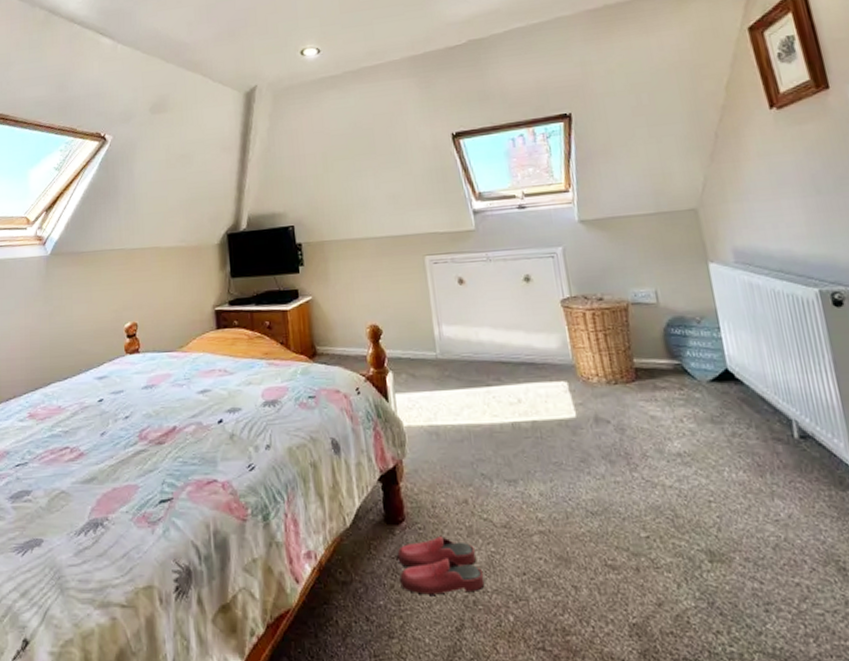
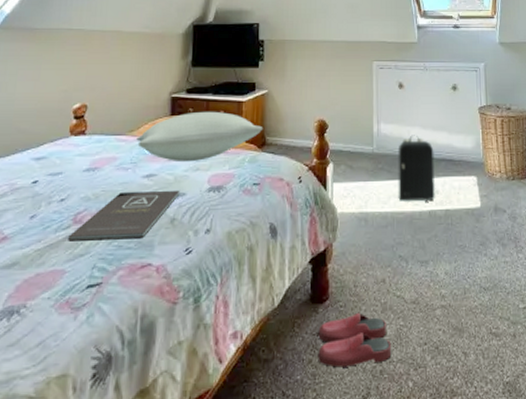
book: none [137,405,236,457] -> present [68,190,180,241]
pillow: none [187,322,312,376] -> present [136,111,263,161]
backpack: none [465,336,517,412] -> present [398,135,435,201]

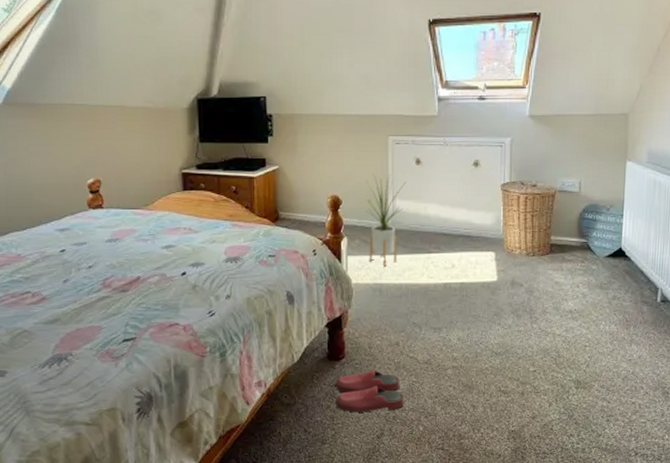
book: present [68,190,180,241] -> none [100,260,199,303]
pillow: present [136,111,263,161] -> none [152,186,276,234]
house plant: none [352,97,390,194] -> present [366,174,406,267]
backpack: present [398,135,435,201] -> none [413,211,451,274]

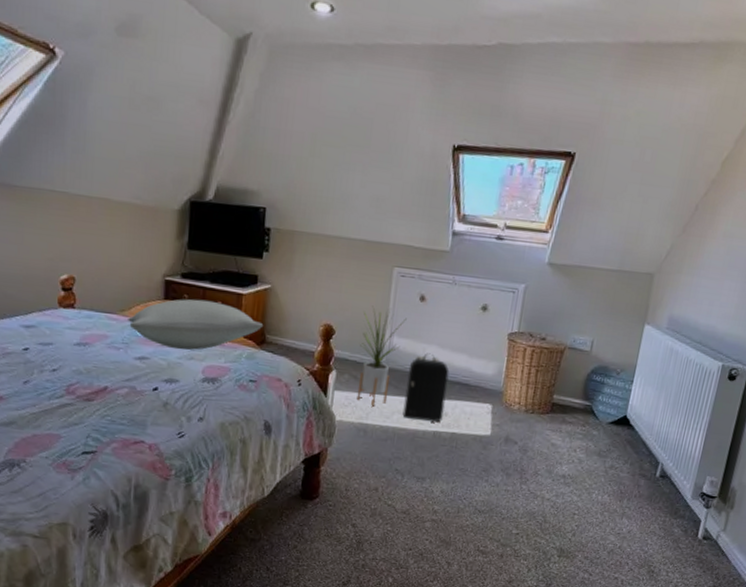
pillow: none [152,186,276,234] -> present [128,299,264,350]
slippers: present [335,369,404,413] -> none [303,513,377,558]
backpack: none [413,211,451,274] -> present [402,353,450,422]

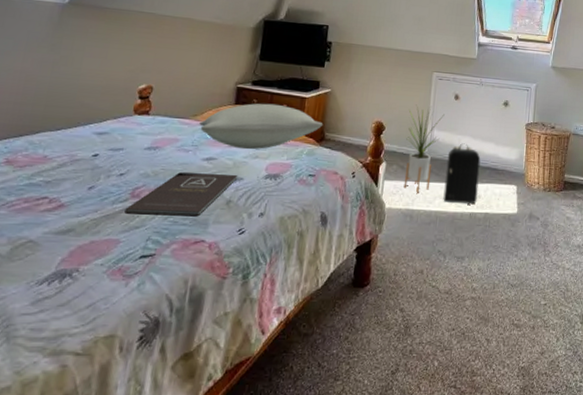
book: none [62,371,174,416] -> present [125,172,238,215]

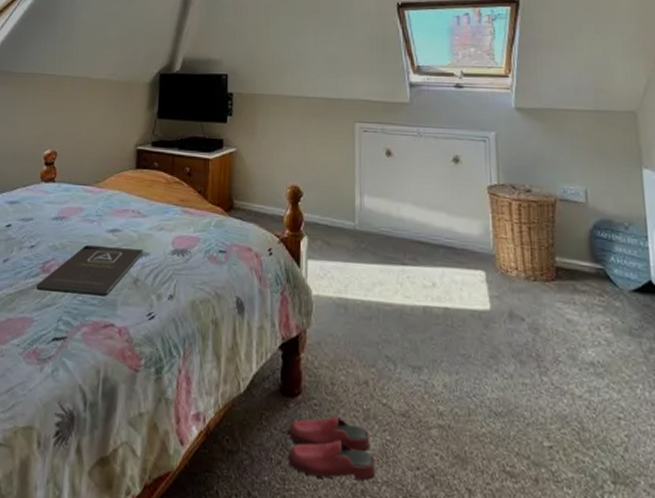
pillow: present [199,103,323,149] -> none [102,166,231,220]
slippers: none [354,298,423,345] -> present [288,415,376,480]
house plant: present [403,104,445,193] -> none [330,164,375,277]
backpack: present [443,143,481,204] -> none [384,212,431,294]

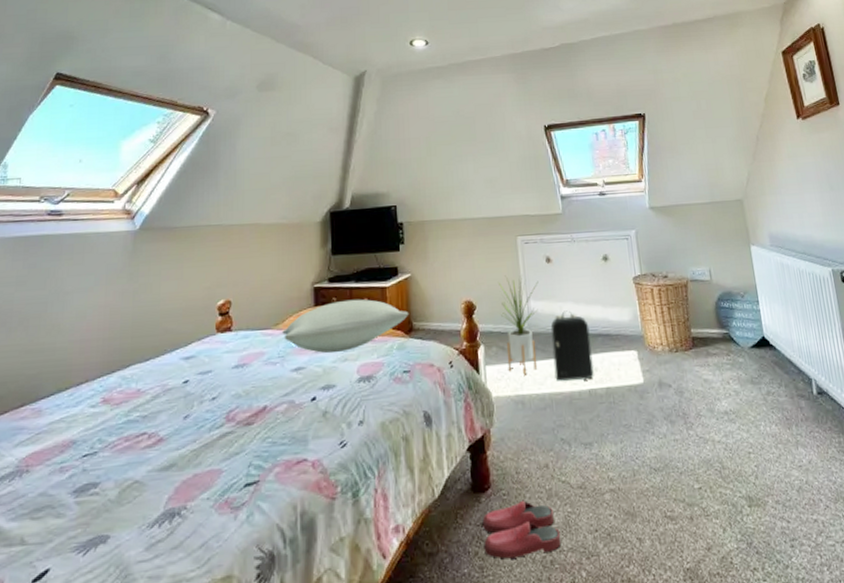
book: present [36,245,144,295] -> none [222,382,330,440]
pillow: none [102,166,231,220] -> present [282,299,409,353]
house plant: none [330,164,375,277] -> present [499,275,539,375]
backpack: none [384,212,431,294] -> present [550,310,594,381]

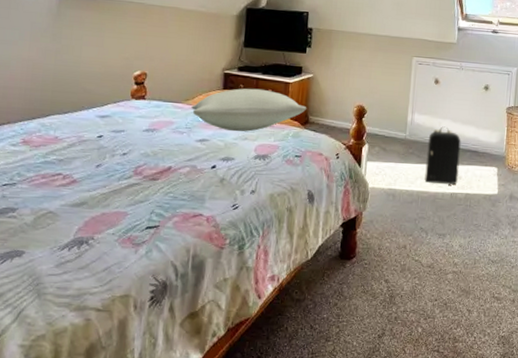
slippers: present [482,500,562,559] -> none [342,270,407,312]
house plant: present [499,275,539,375] -> none [386,89,425,174]

